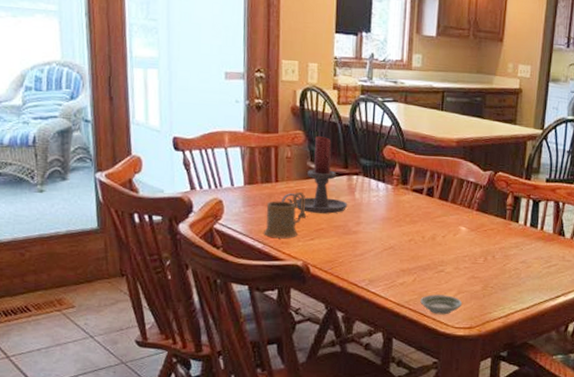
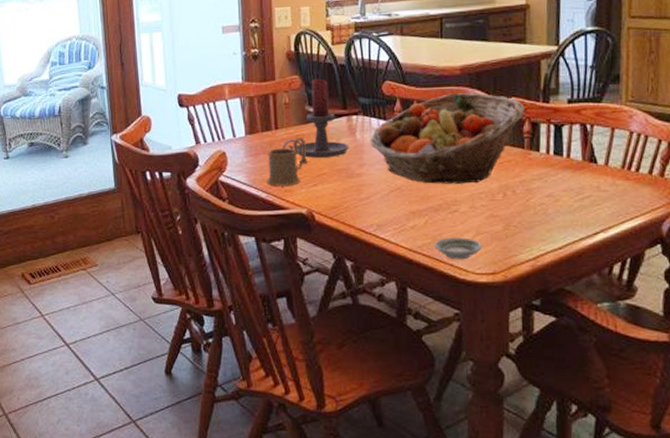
fruit basket: none [368,163,509,248] -> present [370,93,524,184]

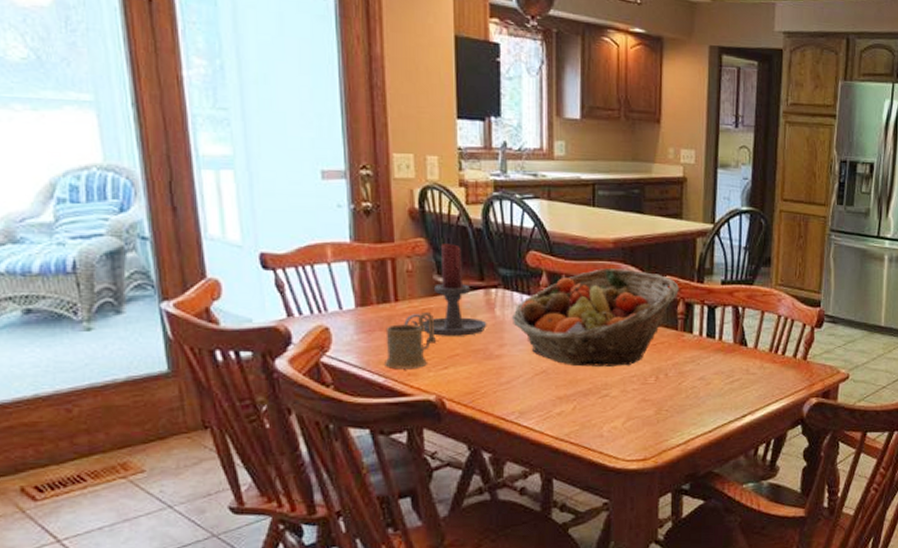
saucer: present [434,237,483,260] -> none [583,423,634,447]

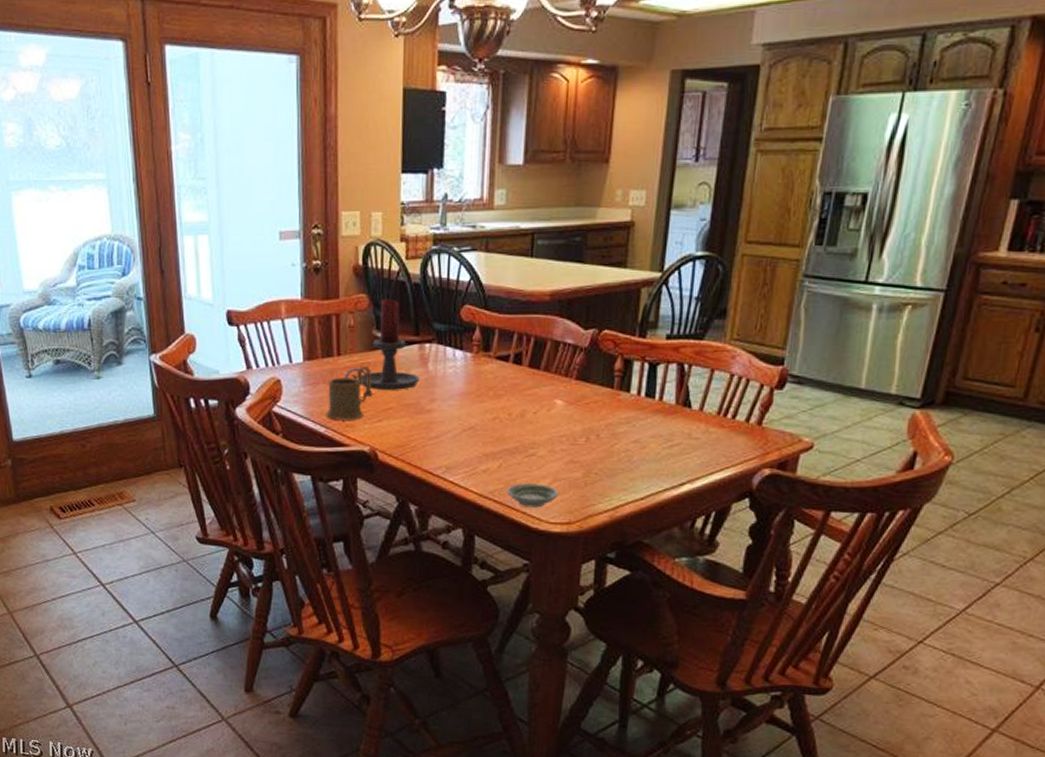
fruit basket: present [511,268,679,367] -> none [443,322,618,425]
saucer: none [583,423,634,447] -> present [507,483,559,508]

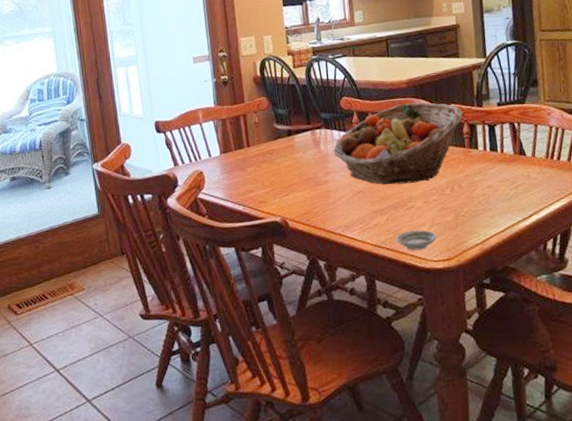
mug: present [326,367,372,420] -> none [242,153,278,199]
candle holder: present [345,298,420,390] -> none [255,98,315,171]
fruit basket: none [443,322,618,425] -> present [332,102,463,185]

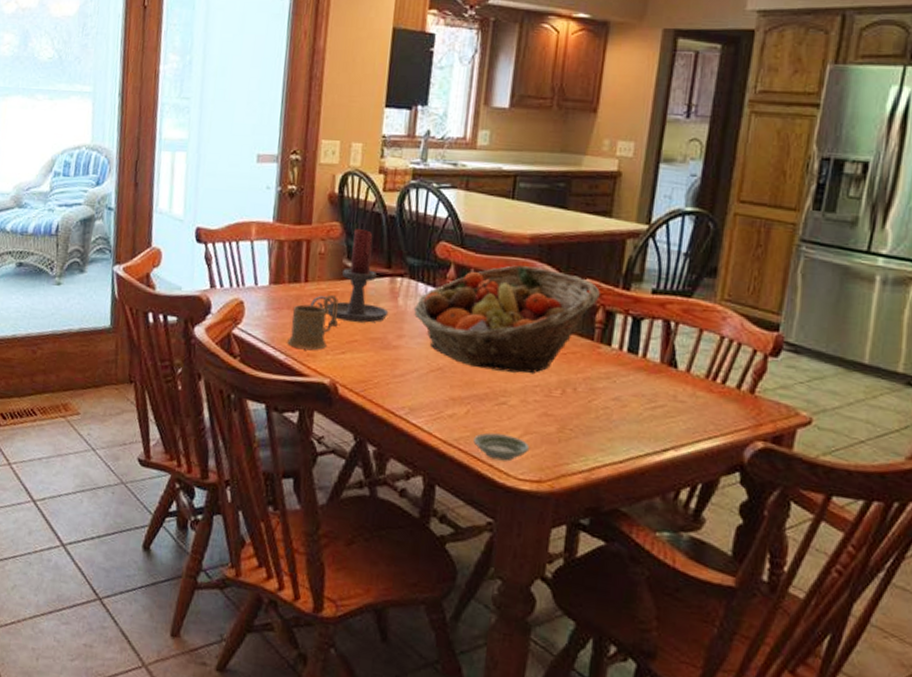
mug: none [242,153,278,199] -> present [287,295,338,350]
candle holder: none [255,98,315,171] -> present [310,228,389,323]

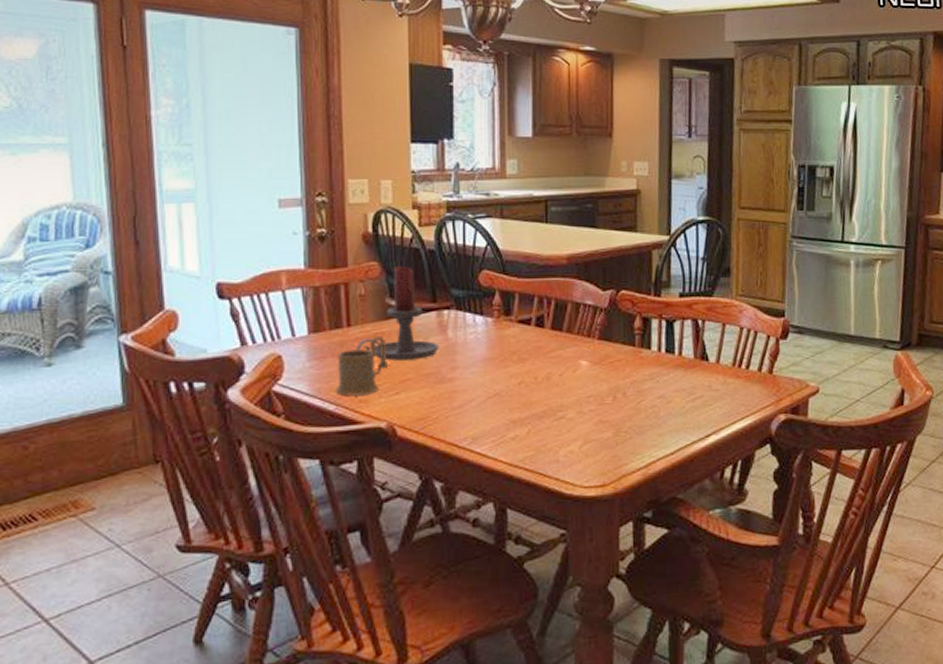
fruit basket: present [413,265,600,375] -> none [464,285,635,388]
saucer: present [473,433,530,462] -> none [538,447,591,473]

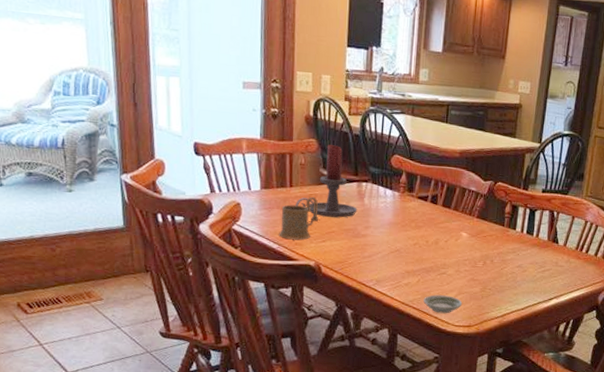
saucer: none [538,447,591,473] -> present [423,295,463,314]

